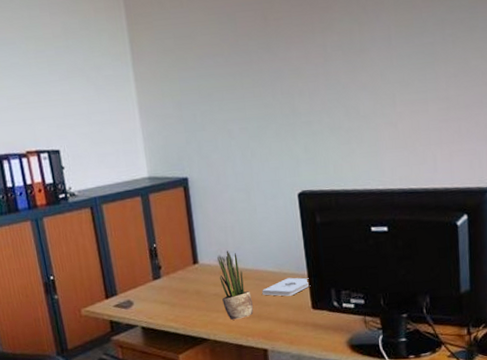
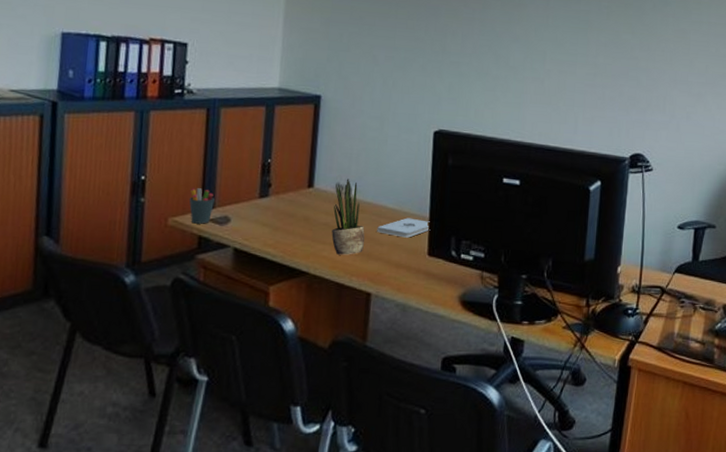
pen holder: none [94,279,117,311] -> present [189,188,215,224]

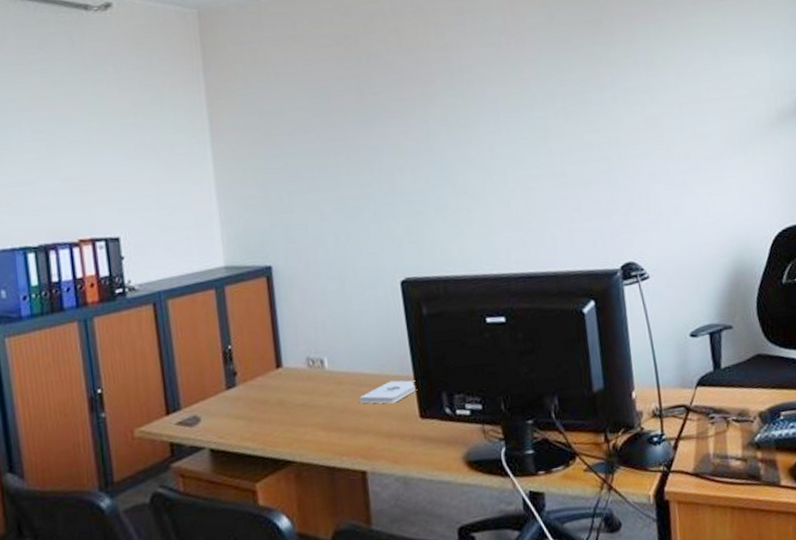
pen holder: present [189,188,215,224] -> none [152,391,180,431]
potted plant: present [331,179,365,255] -> none [306,350,349,436]

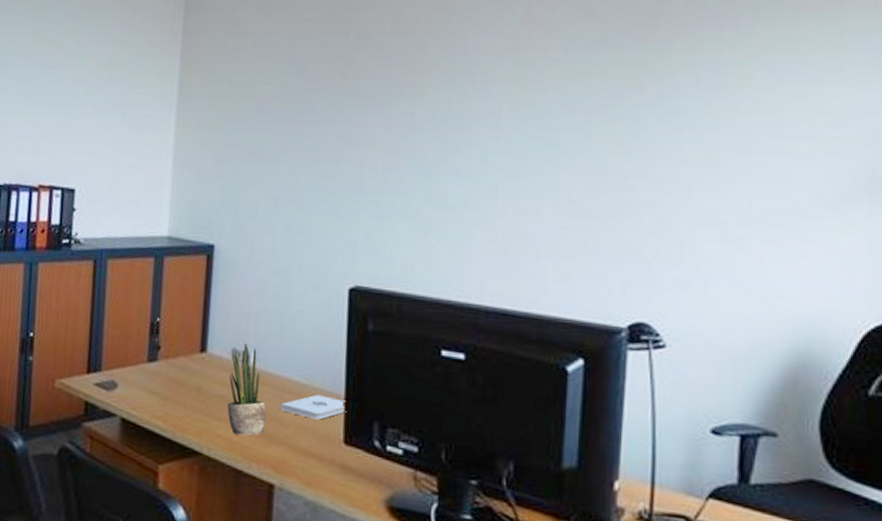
potted plant: none [306,350,349,436] -> present [227,343,266,436]

